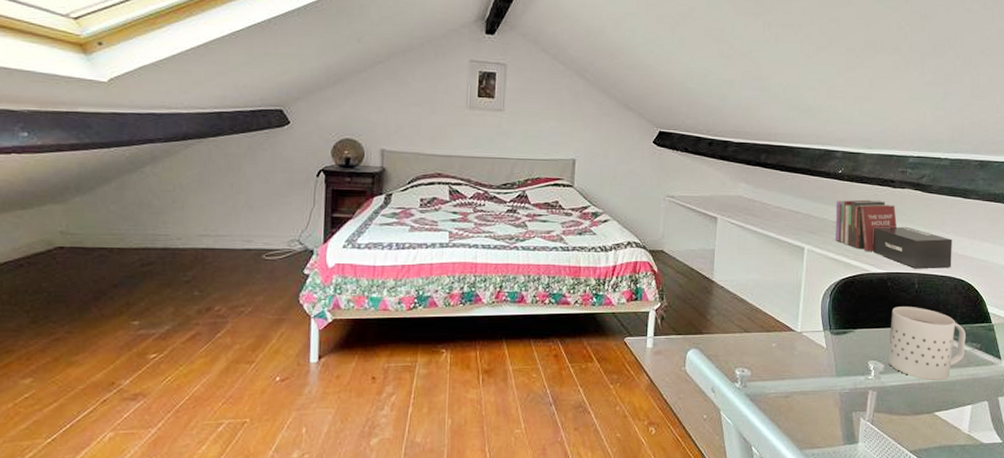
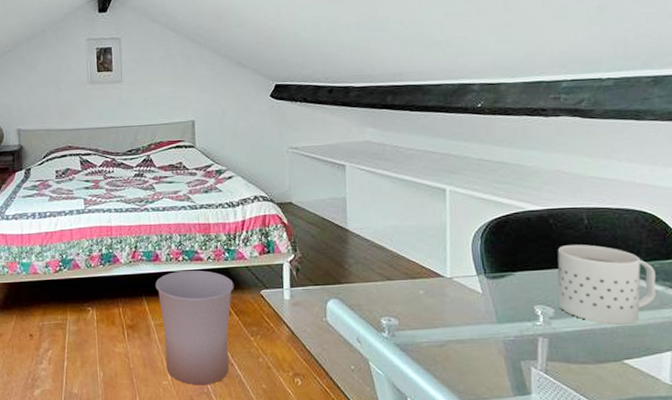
waste bin: none [517,313,599,434] -> present [155,269,234,385]
books: present [835,199,897,251] -> none [477,131,554,187]
box: present [873,226,952,269] -> none [526,157,629,203]

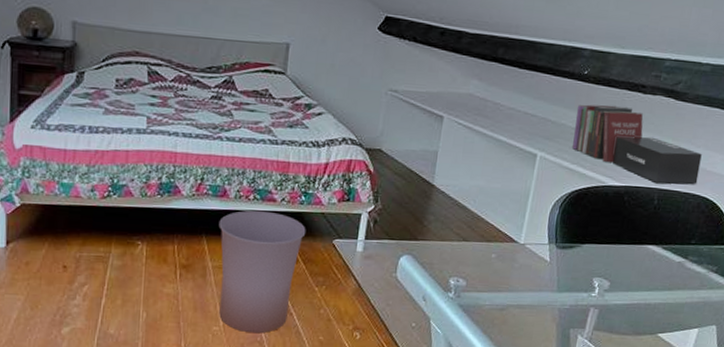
books: none [477,131,554,187] -> present [572,104,644,162]
box: none [526,157,629,203] -> present [613,136,702,185]
mug: present [557,244,656,326] -> none [614,223,703,303]

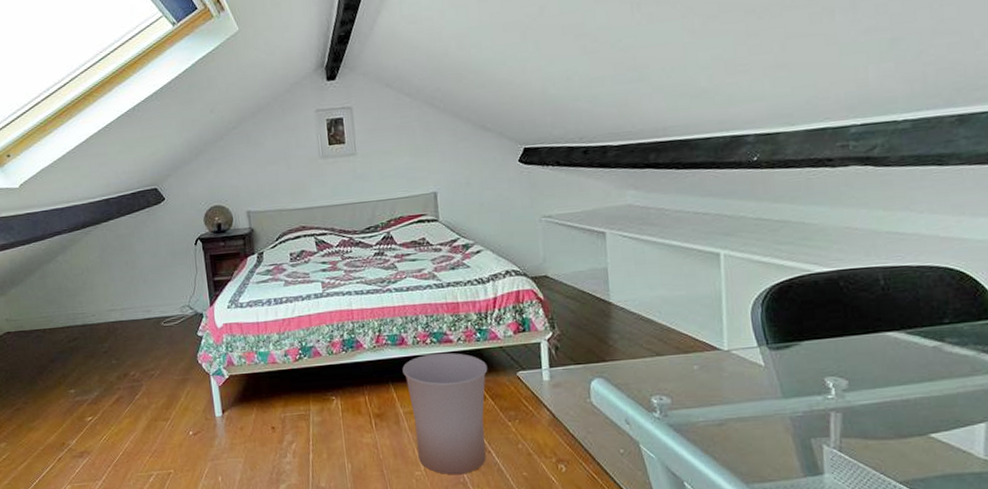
books: present [572,104,644,162] -> none [754,184,844,248]
box: present [613,136,702,185] -> none [811,211,932,262]

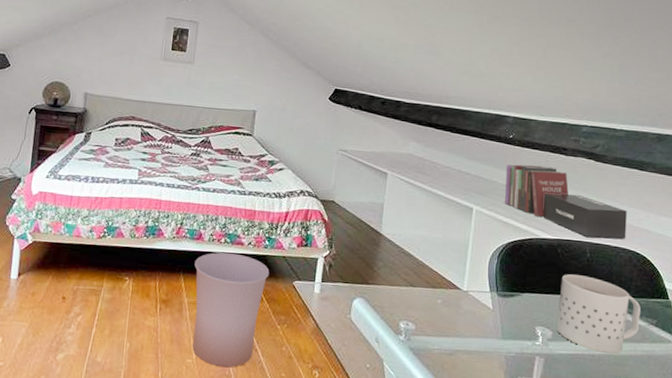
books: none [754,184,844,248] -> present [505,164,569,217]
box: none [811,211,932,262] -> present [543,193,627,239]
mug: none [849,308,966,397] -> present [556,274,641,355]

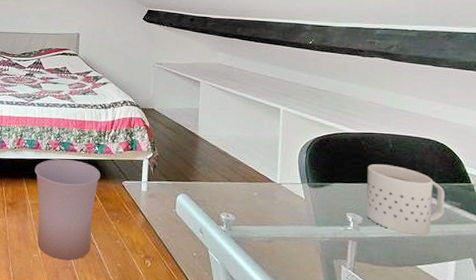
books: present [505,164,569,217] -> none [308,67,368,113]
box: present [543,193,627,239] -> none [346,91,426,130]

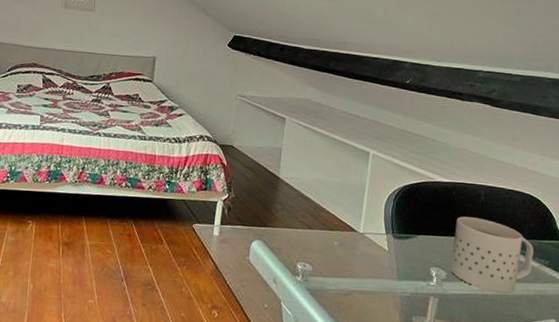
waste bin: present [35,158,101,260] -> none [94,196,170,308]

